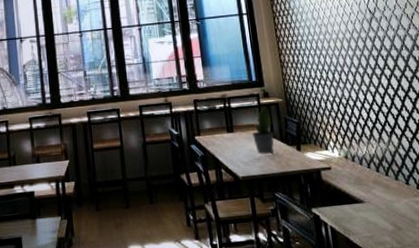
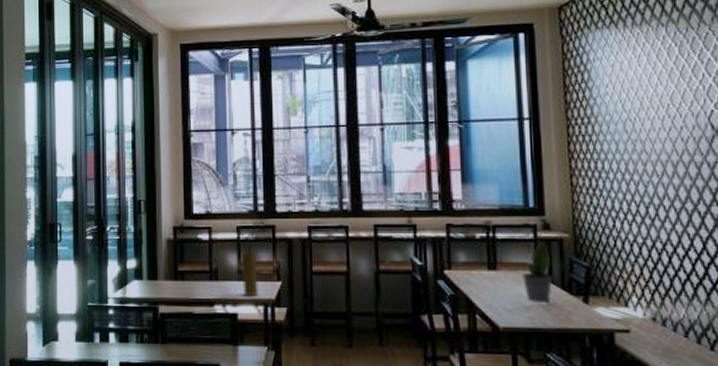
vase: none [30,108,50,176] -> present [238,216,262,297]

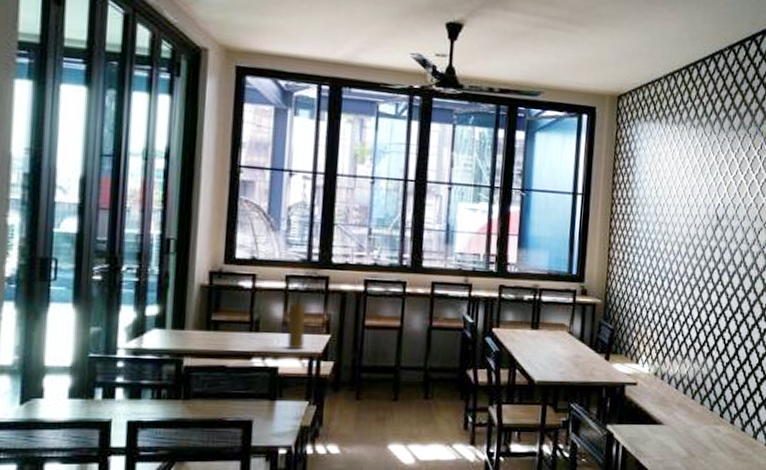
potted plant: present [523,242,553,303] -> none [559,306,584,359]

